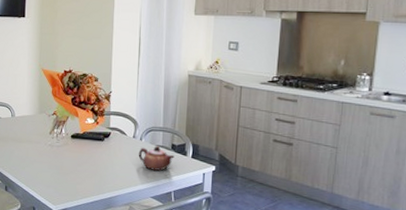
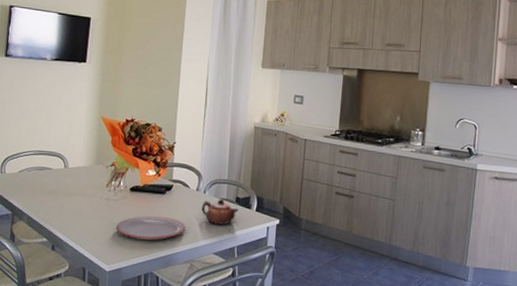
plate: none [59,161,125,184] -> present [115,216,186,240]

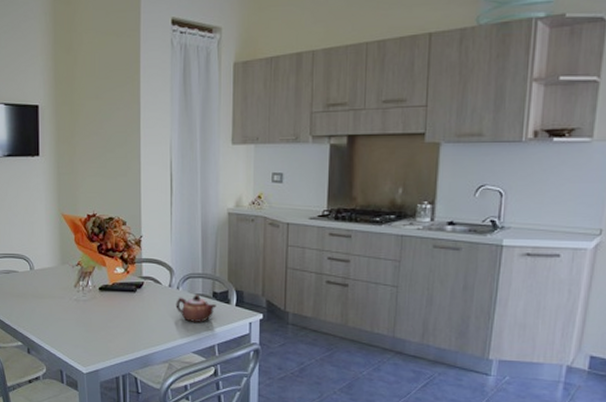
plate: present [115,216,186,240] -> none [88,316,161,340]

